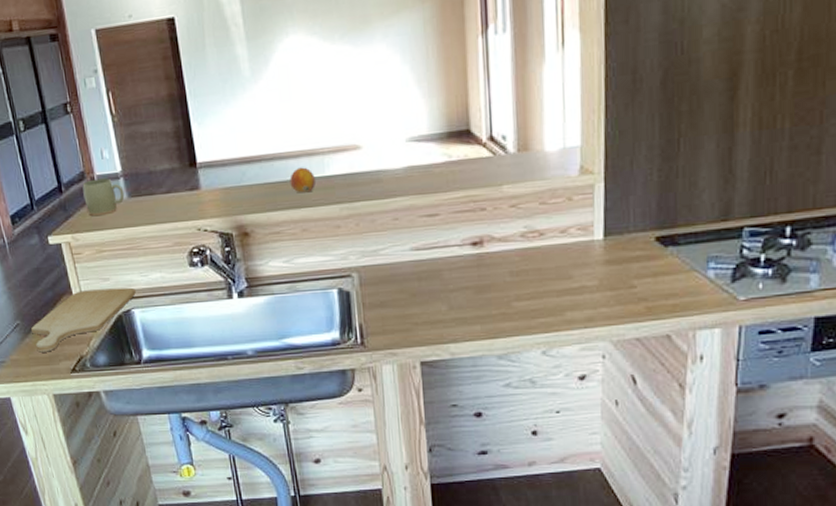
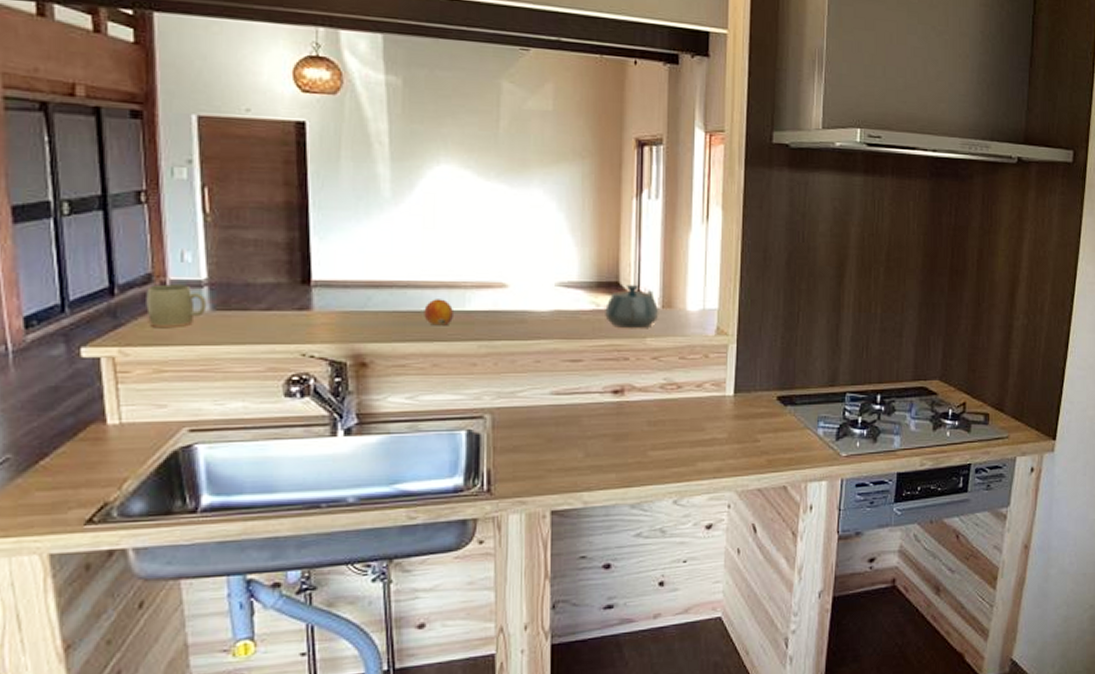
chopping board: present [31,287,136,353] -> none [29,417,204,498]
teapot: none [458,131,515,179] -> present [605,285,659,329]

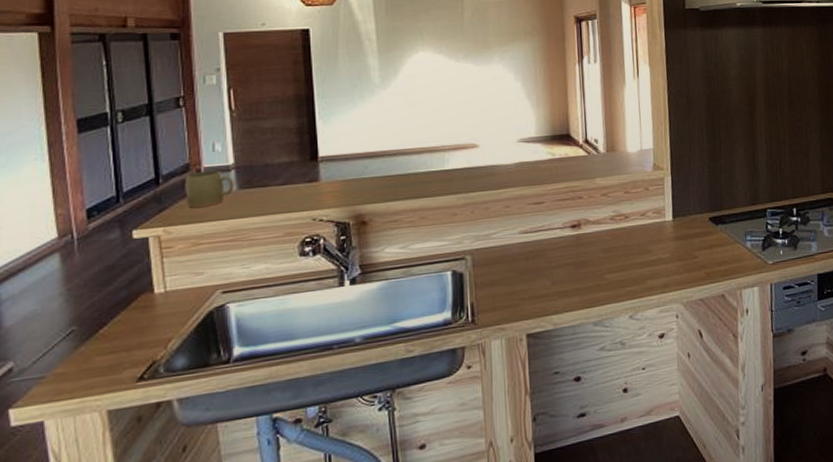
fruit: present [424,299,455,326] -> none [411,162,436,185]
teapot: present [605,285,659,329] -> none [560,135,605,173]

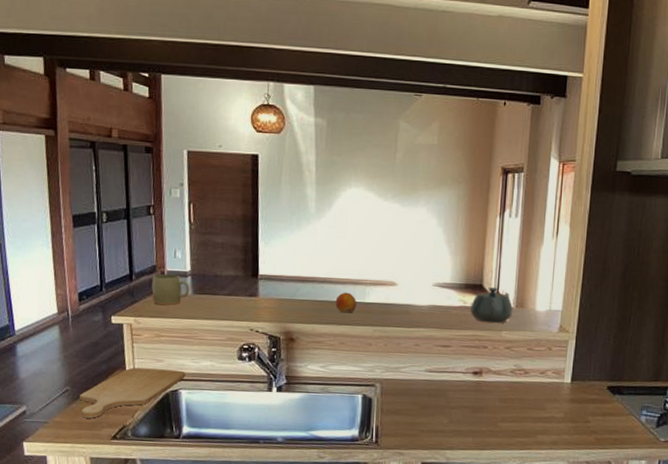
chopping board: none [91,280,234,362] -> present [80,367,186,419]
fruit: none [411,162,436,185] -> present [335,292,357,313]
teapot: none [560,135,605,173] -> present [470,287,514,324]

